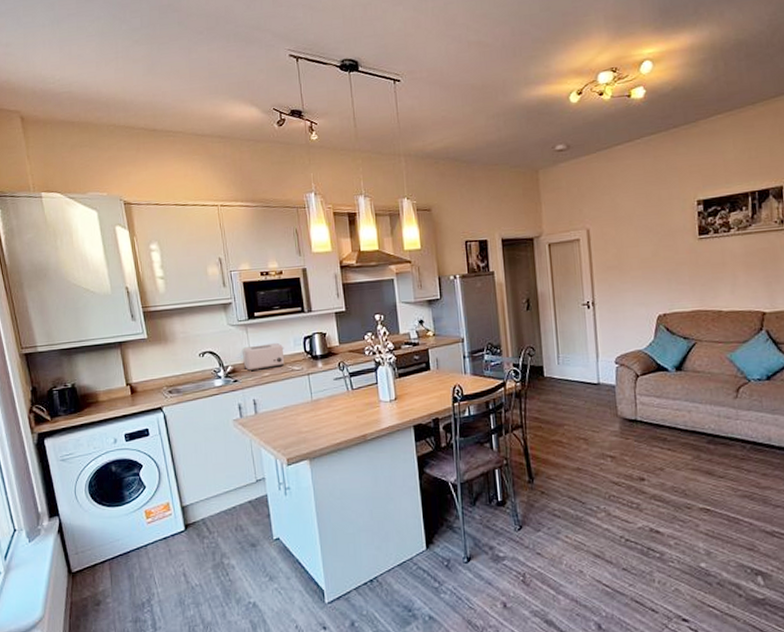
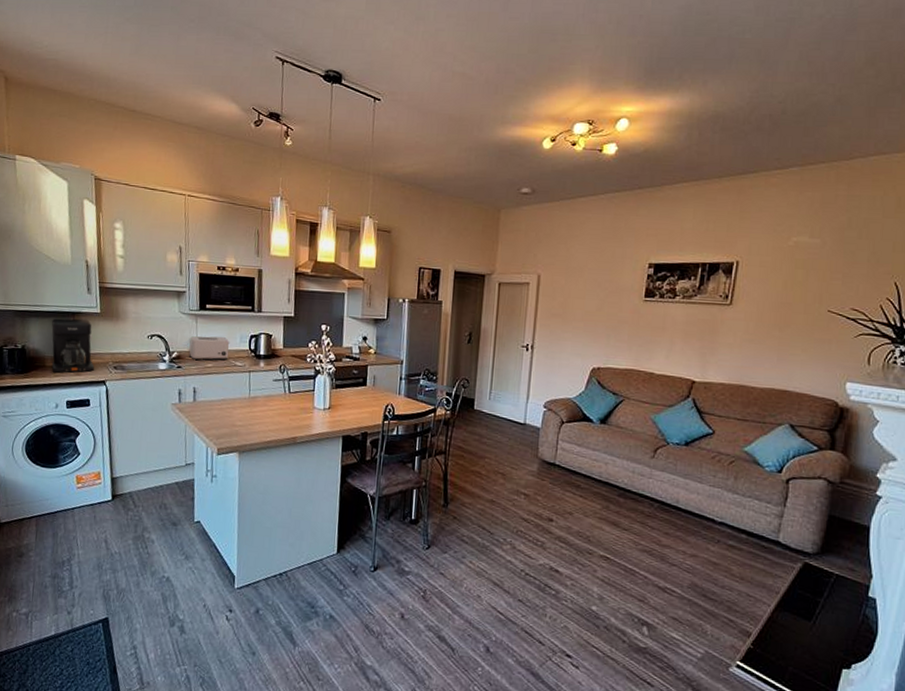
coffee maker: none [98,347,149,407] -> present [51,318,94,373]

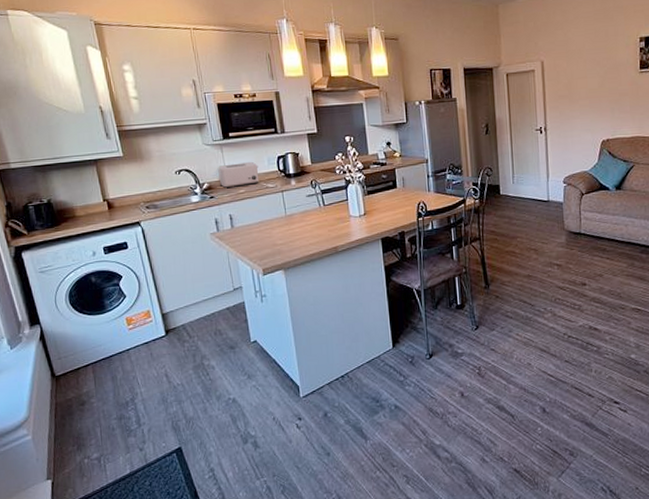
coffee maker: present [51,318,94,373] -> none [74,164,126,221]

